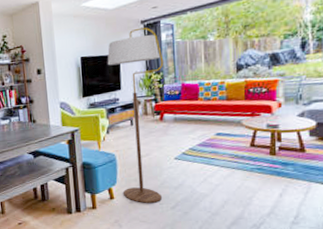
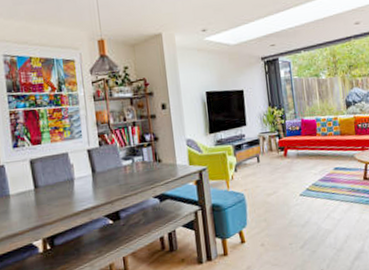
floor lamp: present [107,27,164,203] -> none [231,63,291,245]

